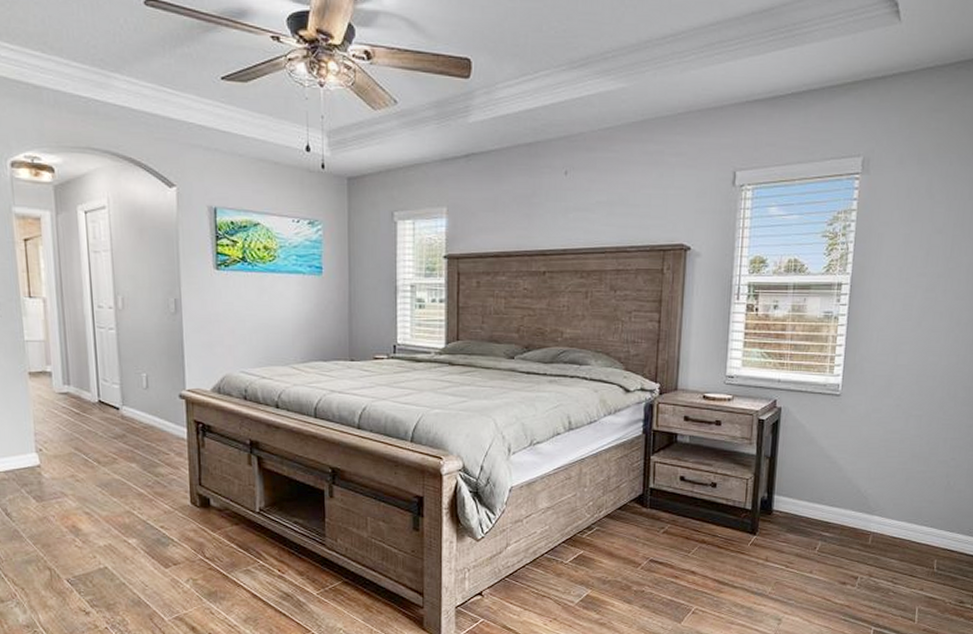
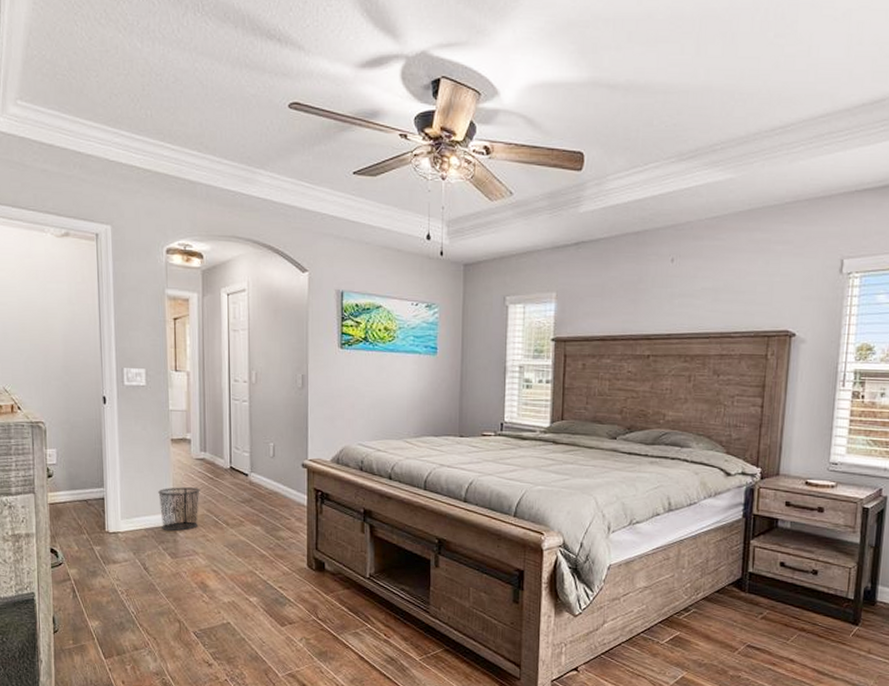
waste bin: none [17,424,66,473] -> present [158,487,200,531]

